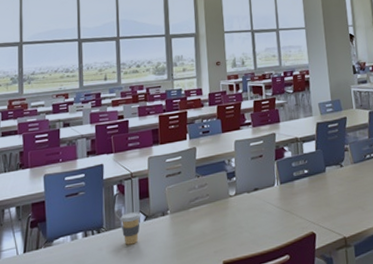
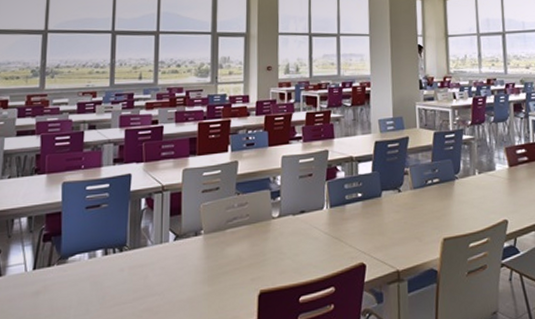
coffee cup: present [120,212,141,245] -> none [147,230,171,267]

